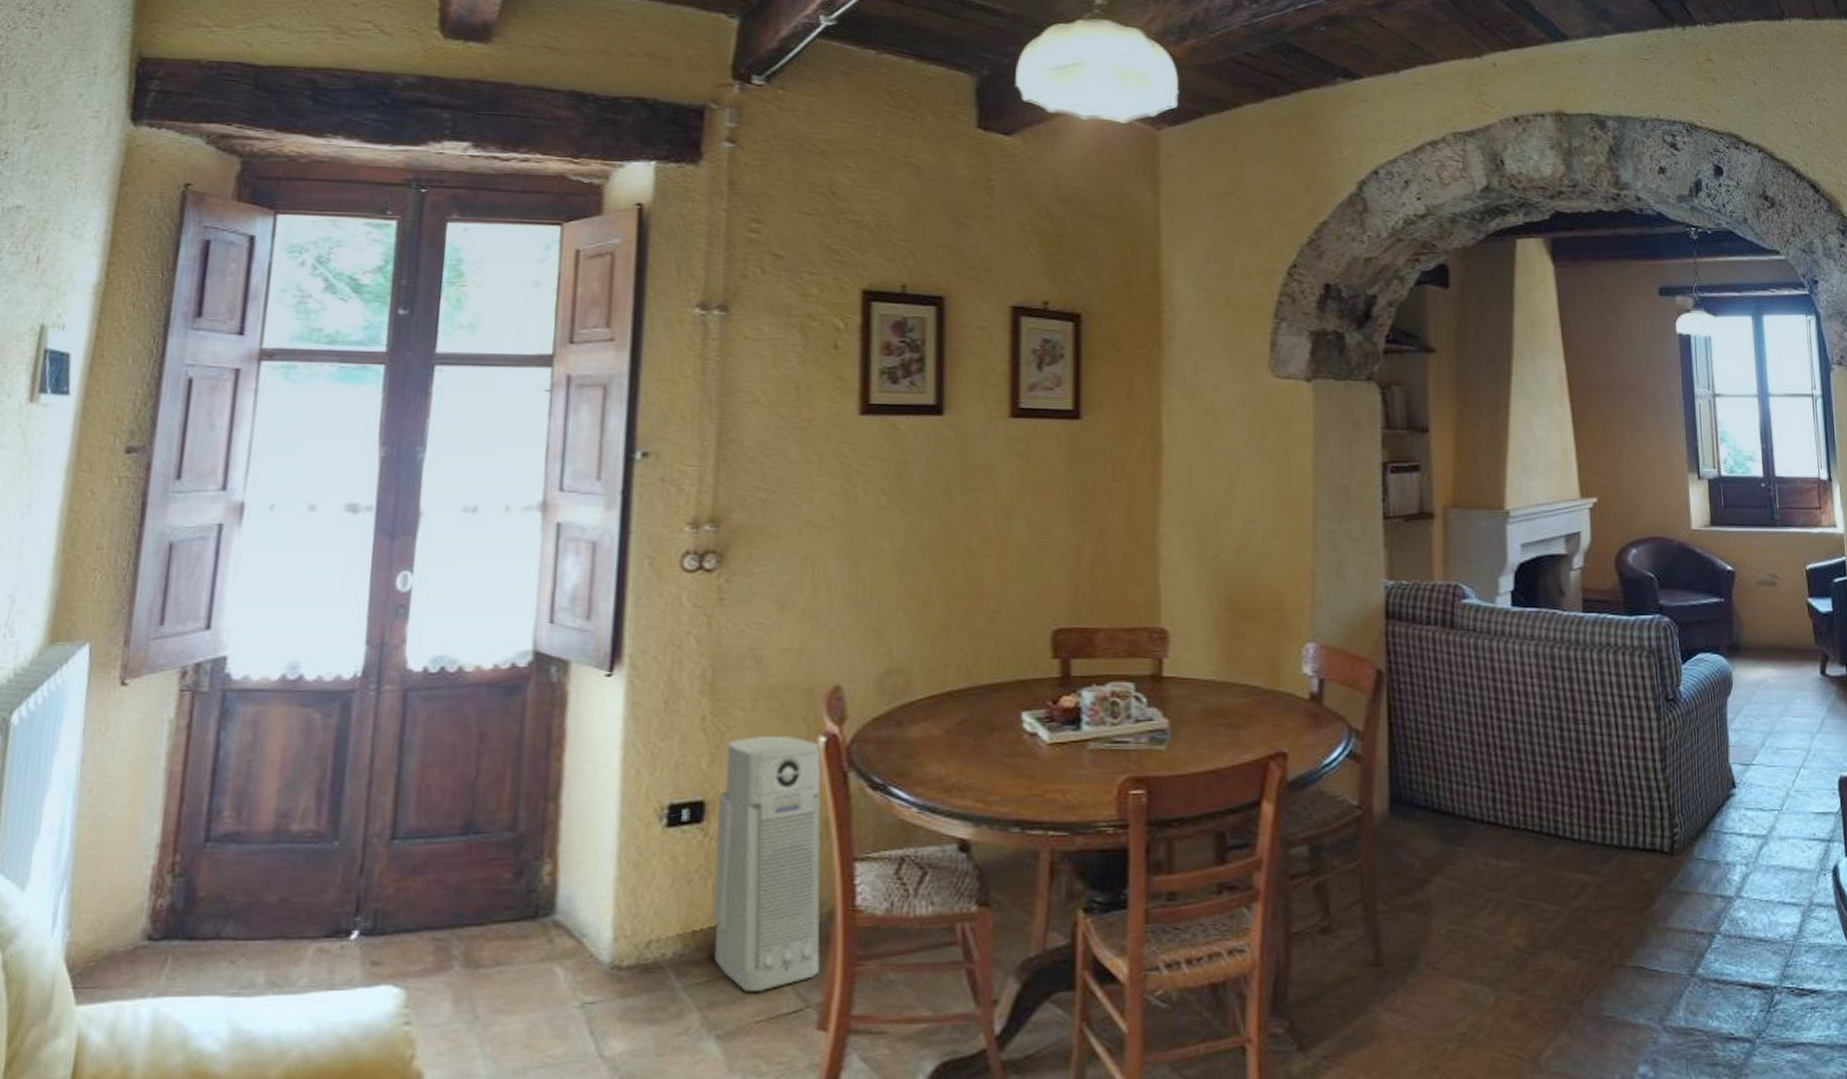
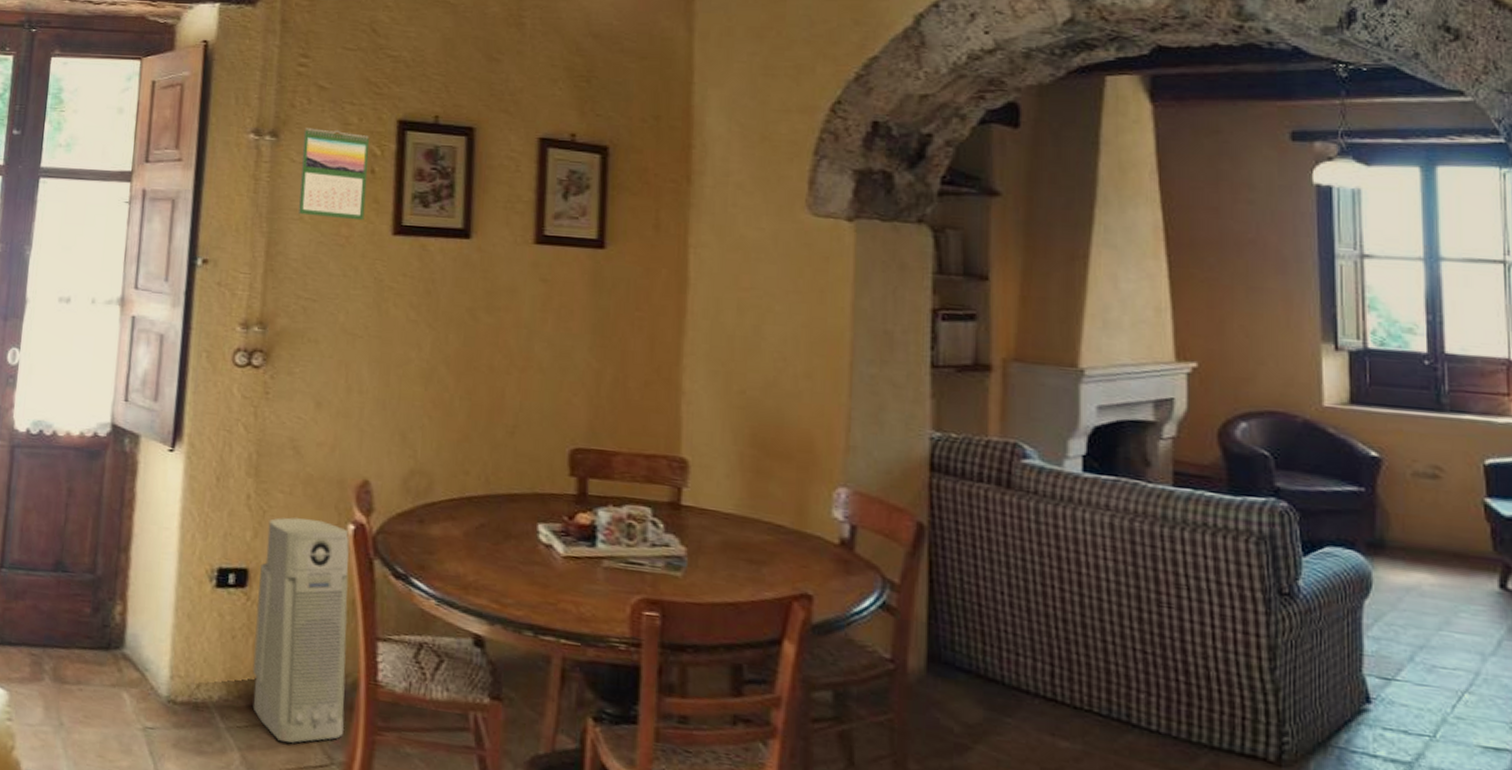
calendar: none [754,300,832,401] -> present [299,128,370,221]

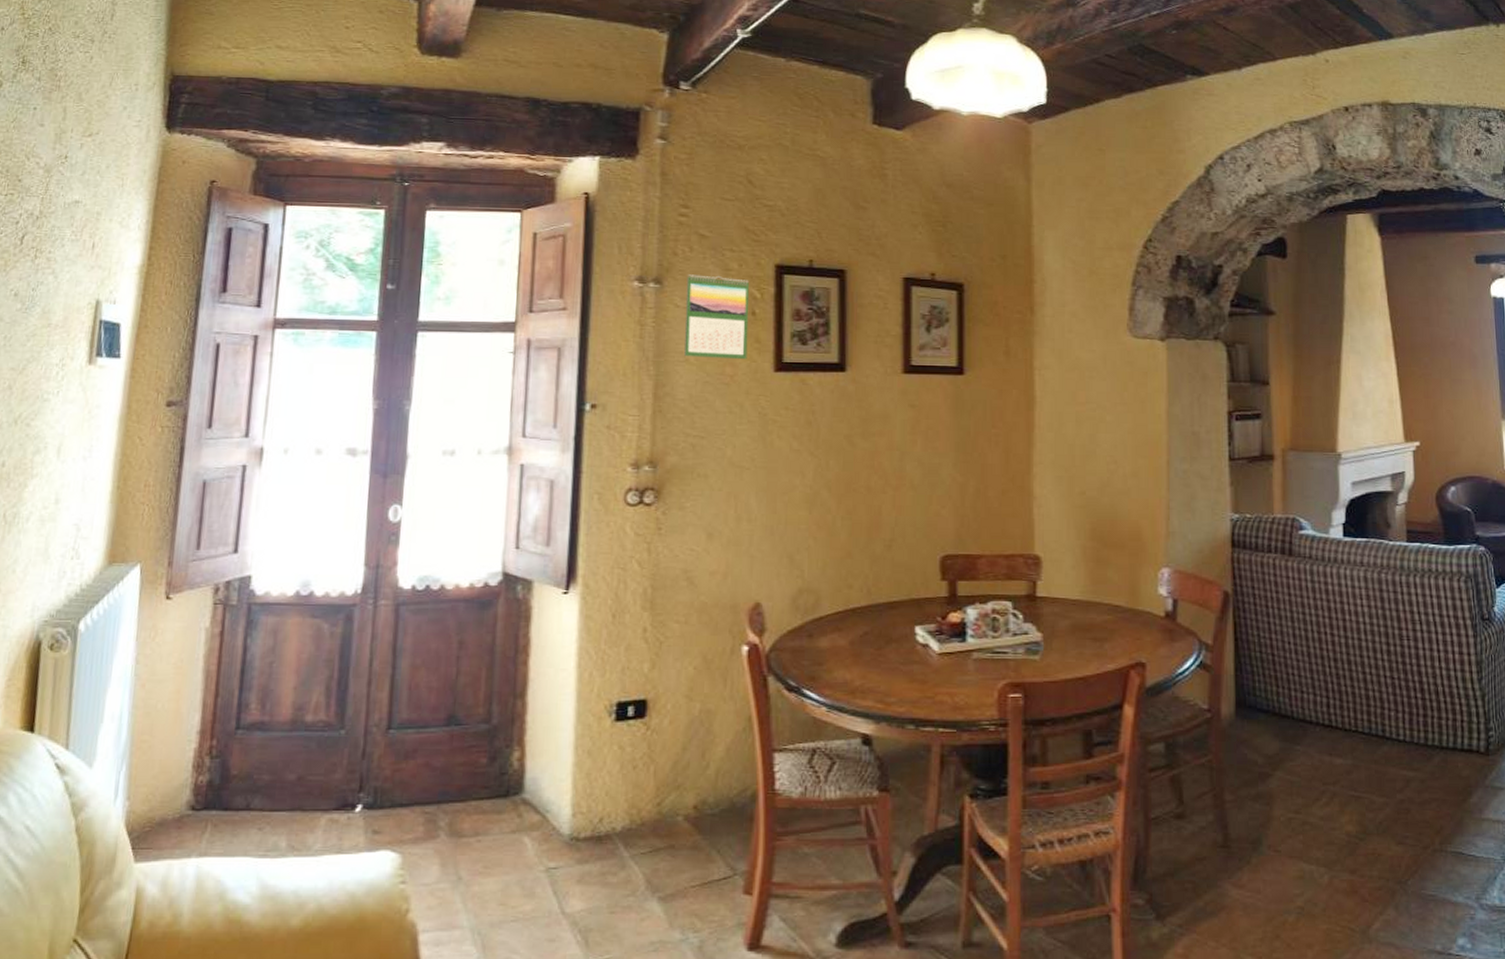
air purifier: present [252,517,350,743] -> none [655,644,746,860]

